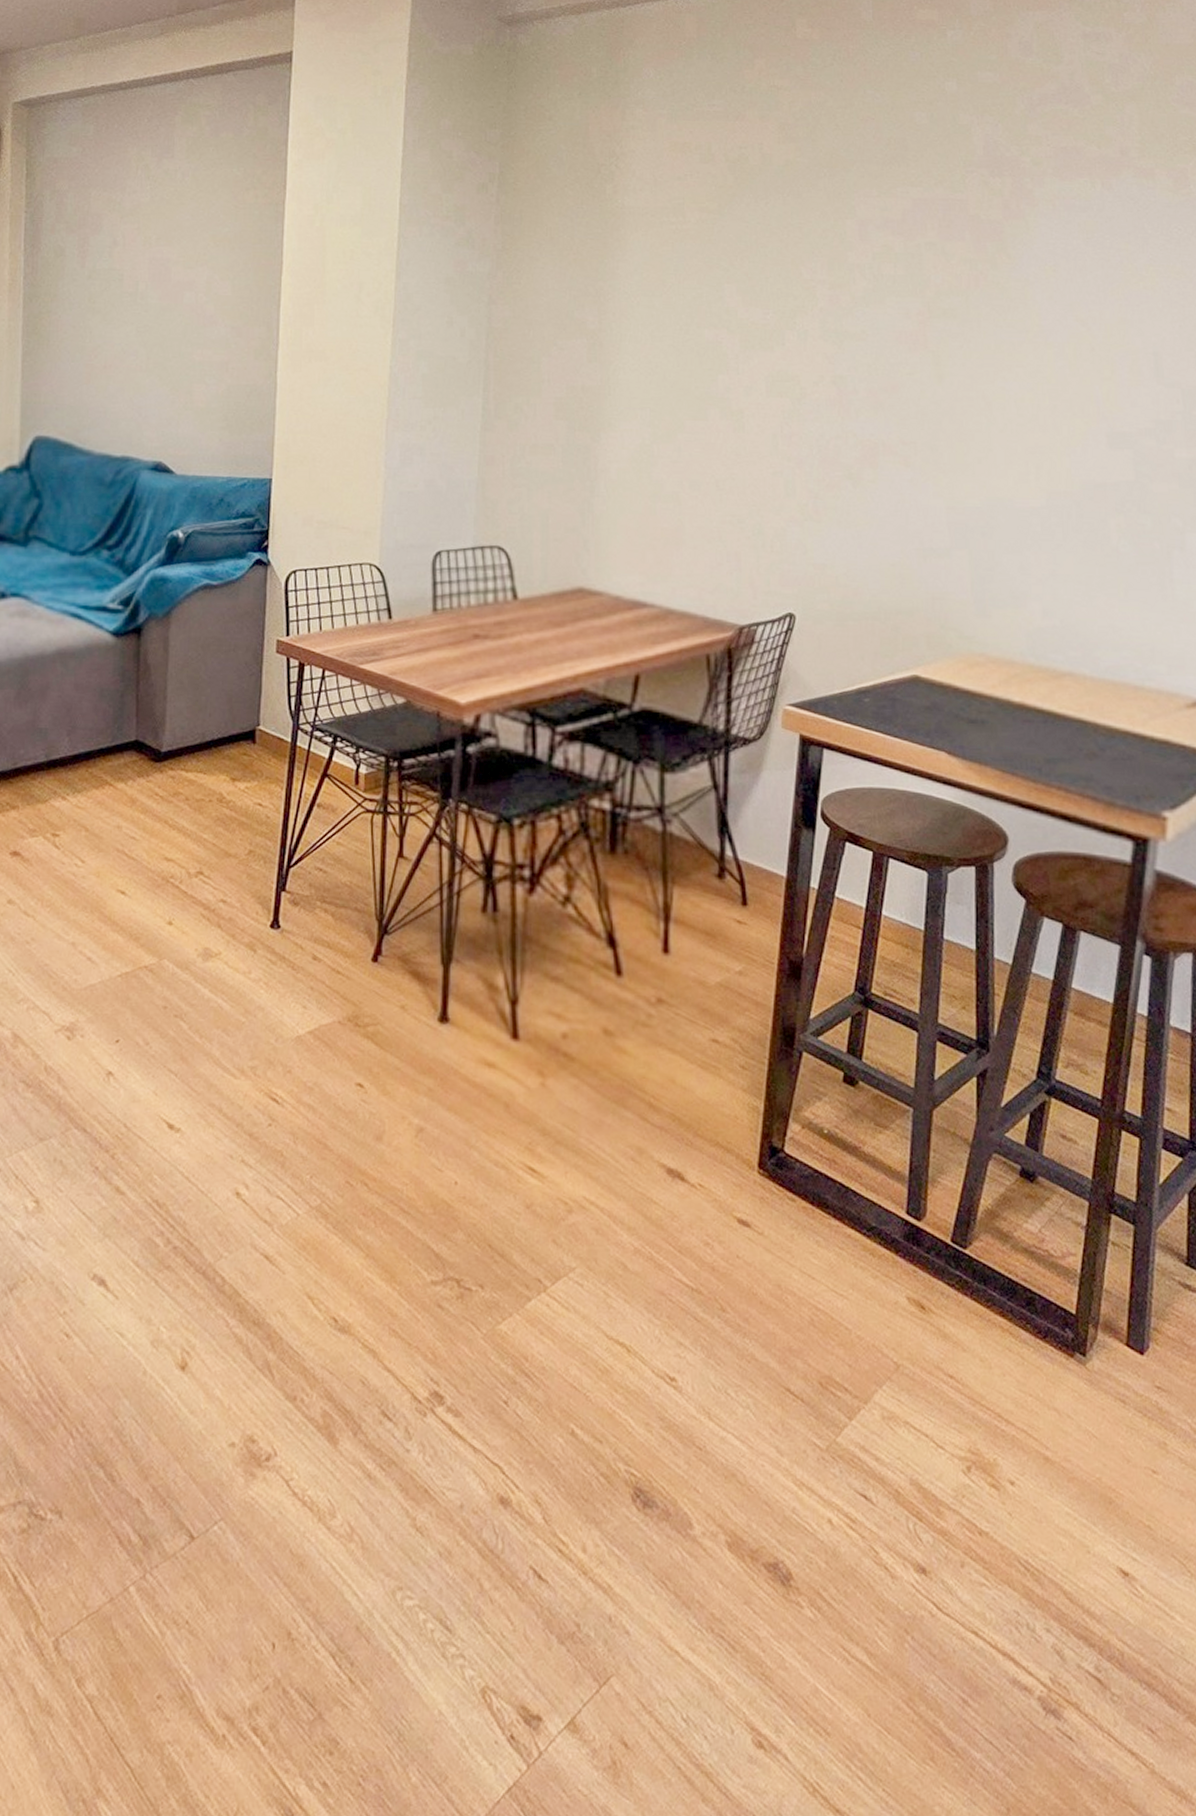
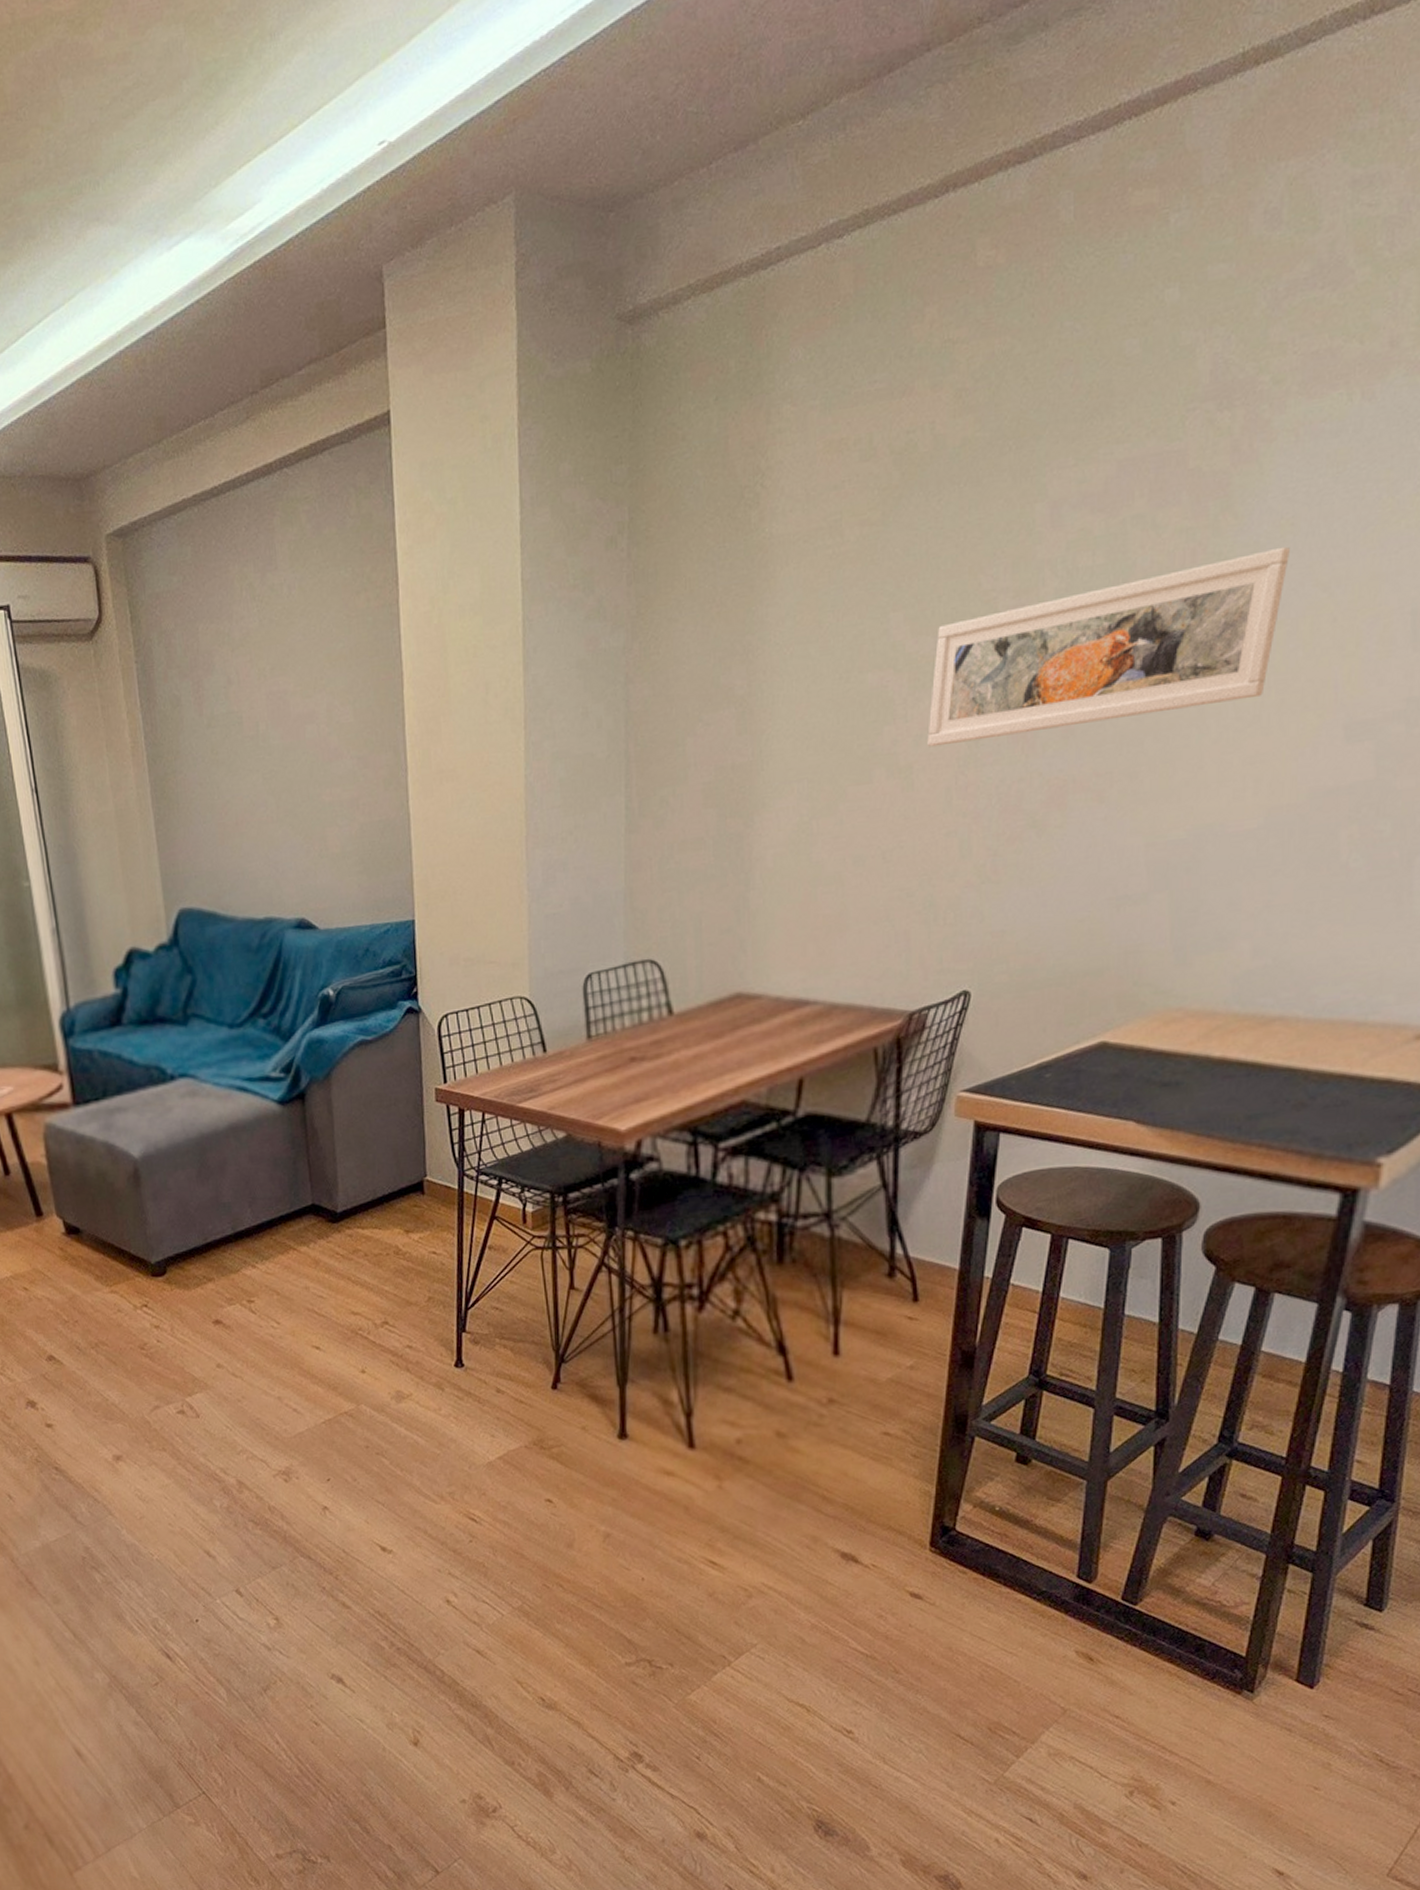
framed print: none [756,286,1054,400] -> present [927,546,1290,747]

